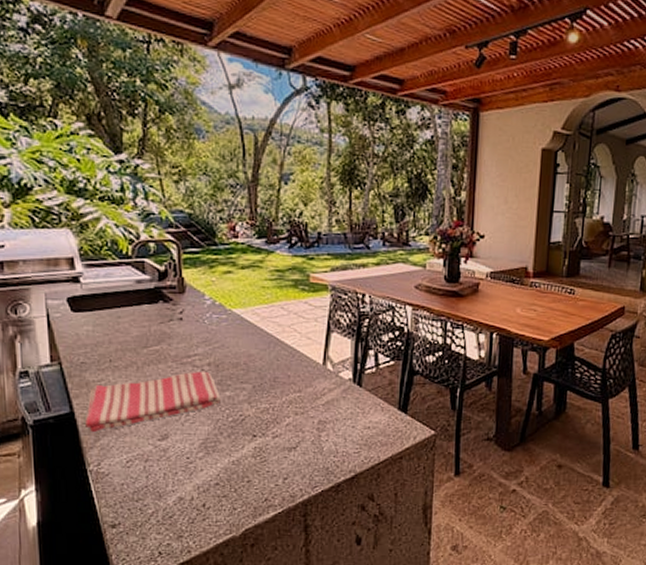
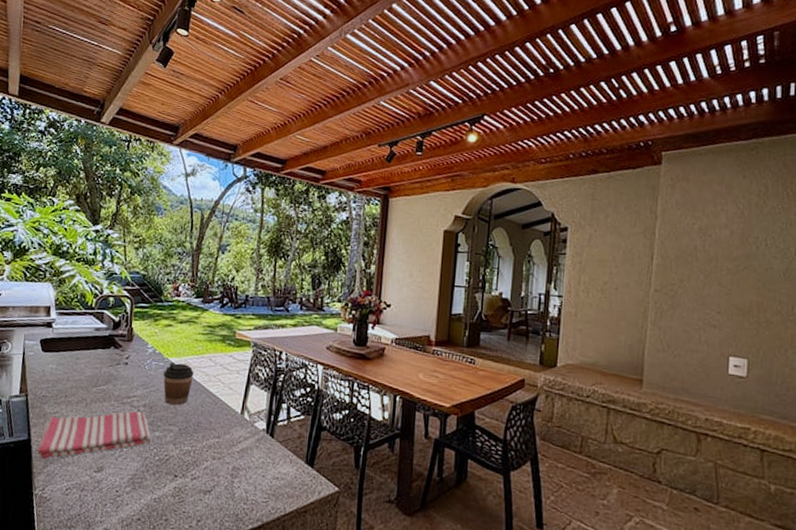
coffee cup: none [228,314,264,361] -> present [163,363,194,405]

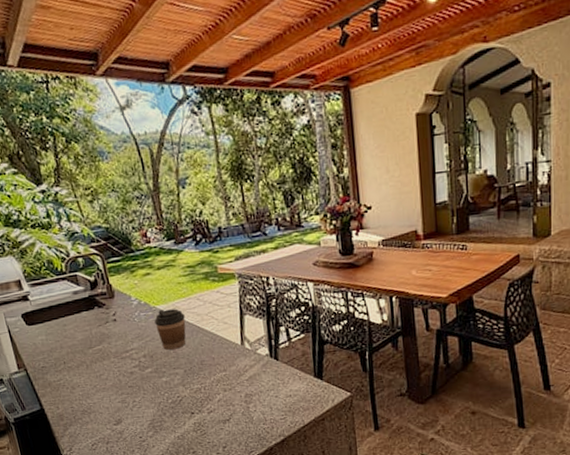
dish towel: present [38,411,151,460] -> none [52,362,159,424]

